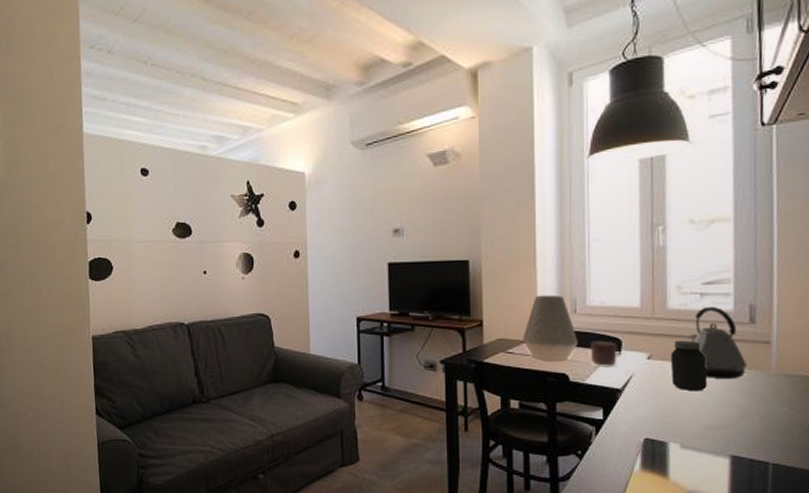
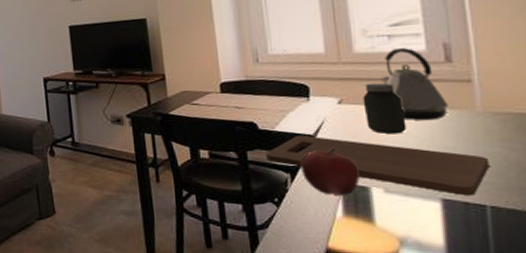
vase: present [522,294,578,363] -> none [206,46,263,112]
cutting board: none [574,388,777,452] -> present [266,135,490,195]
mug: present [590,340,618,367] -> none [276,87,307,114]
fruit: none [606,403,659,449] -> present [300,149,360,195]

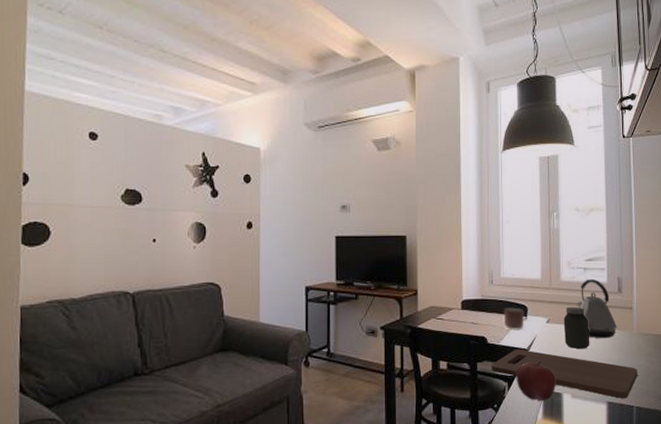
mug: none [276,87,307,114] -> present [503,307,525,331]

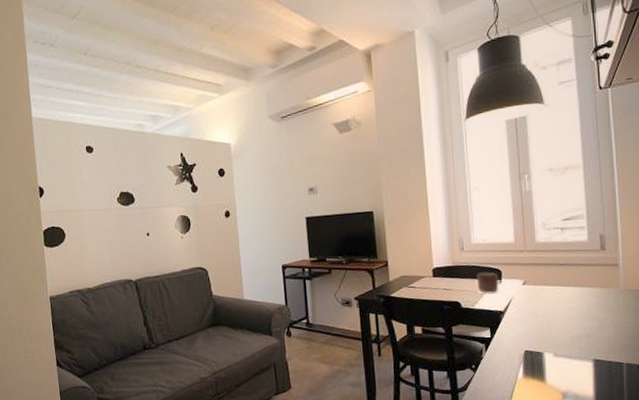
cutting board: present [491,348,638,398] -> none [467,311,627,356]
fruit: present [516,361,556,401] -> none [493,322,536,361]
jar: present [563,306,590,350] -> none [541,267,572,309]
kettle: present [576,278,617,339] -> none [554,237,601,297]

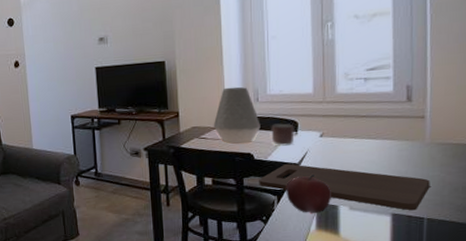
vase: none [421,236,467,293] -> present [213,86,261,145]
cutting board: none [467,311,627,356] -> present [259,163,430,210]
fruit: none [493,322,536,361] -> present [286,175,331,213]

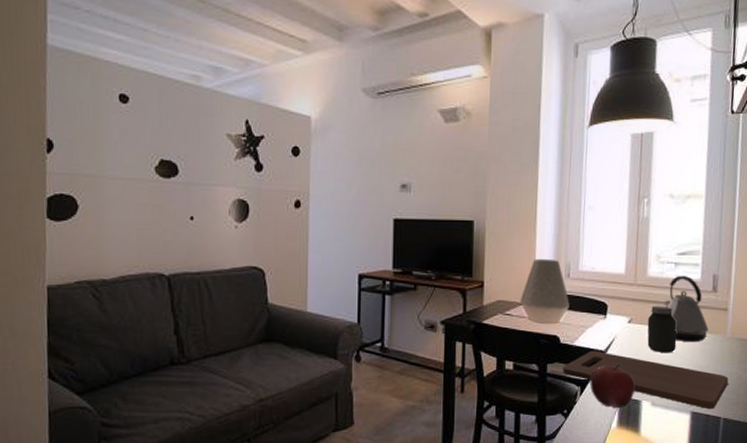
mug: present [271,123,295,146] -> none [579,304,604,330]
jar: none [340,119,372,162] -> present [647,306,677,353]
kettle: none [355,88,405,151] -> present [663,275,708,343]

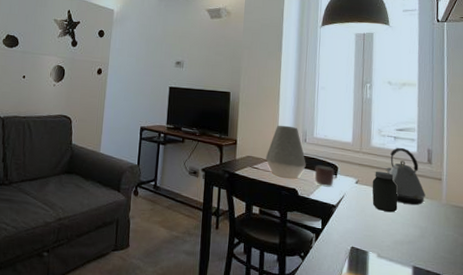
cutting board: present [563,350,729,408] -> none [300,204,446,265]
mug: none [579,304,604,330] -> present [314,165,335,187]
fruit: present [589,364,635,408] -> none [323,218,363,256]

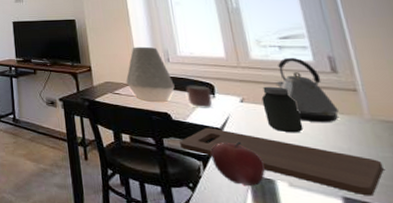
cutting board: none [300,204,446,265] -> present [180,127,384,195]
fruit: none [323,218,363,256] -> present [210,142,265,186]

